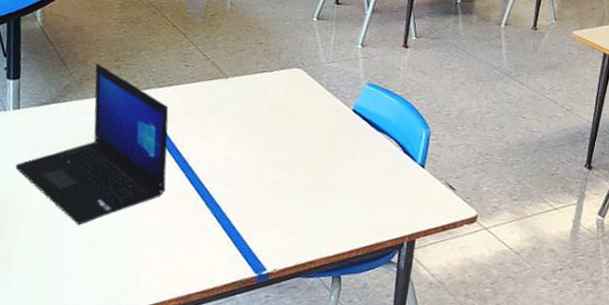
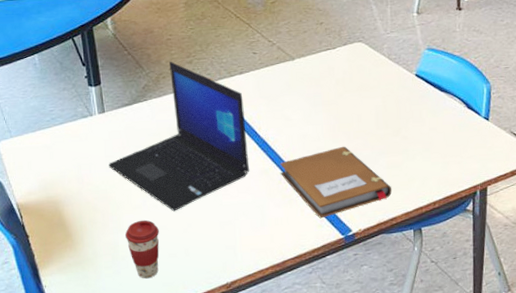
coffee cup: none [22,230,60,296] -> present [125,220,159,279]
notebook: none [198,176,314,252] -> present [280,146,392,219]

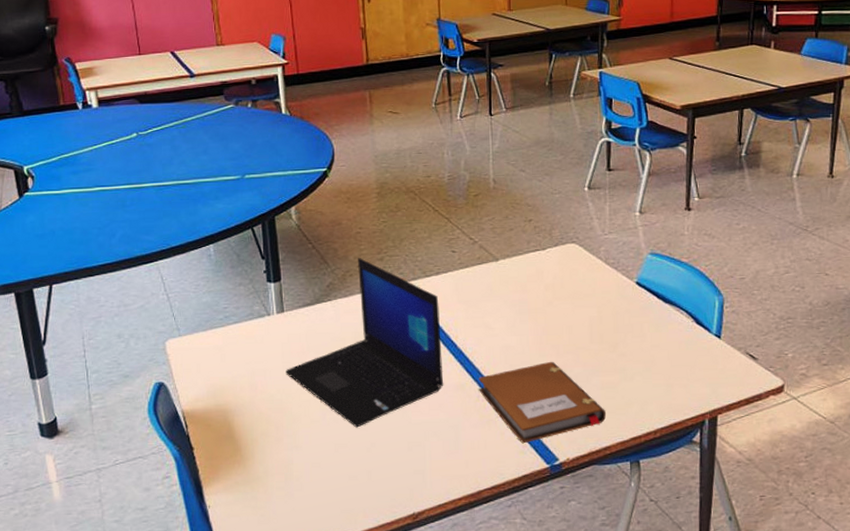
coffee cup: present [125,220,159,279] -> none [301,436,339,504]

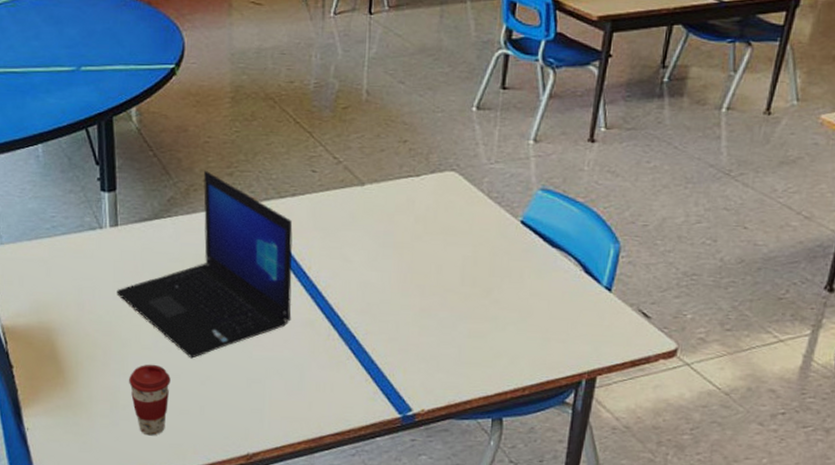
coffee cup: none [301,436,339,504] -> present [129,364,171,436]
notebook: present [478,361,606,444] -> none [330,302,470,390]

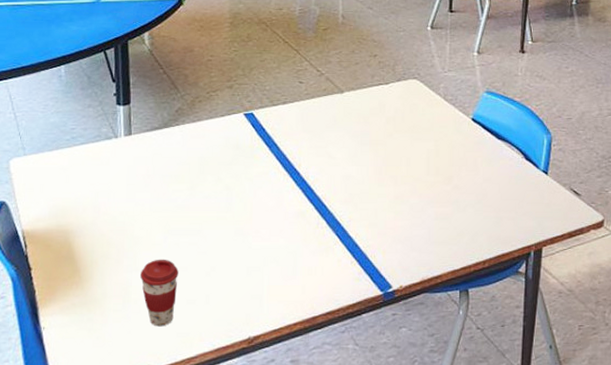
laptop: present [117,170,293,359] -> none [130,84,285,252]

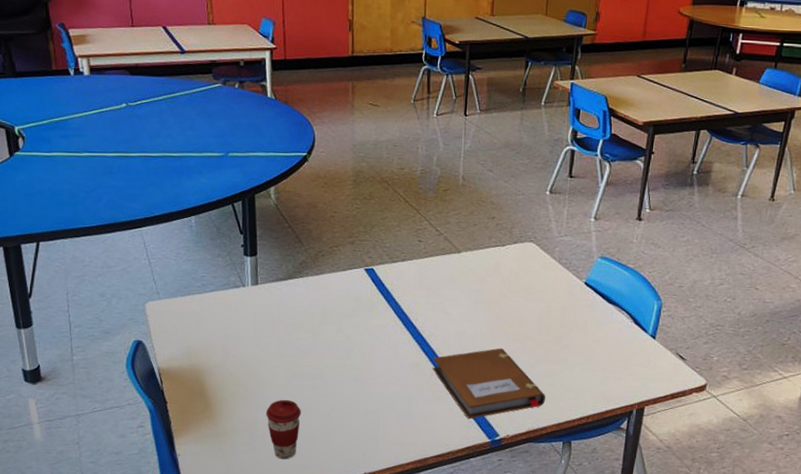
notebook: none [319,191,438,271] -> present [433,348,545,420]

